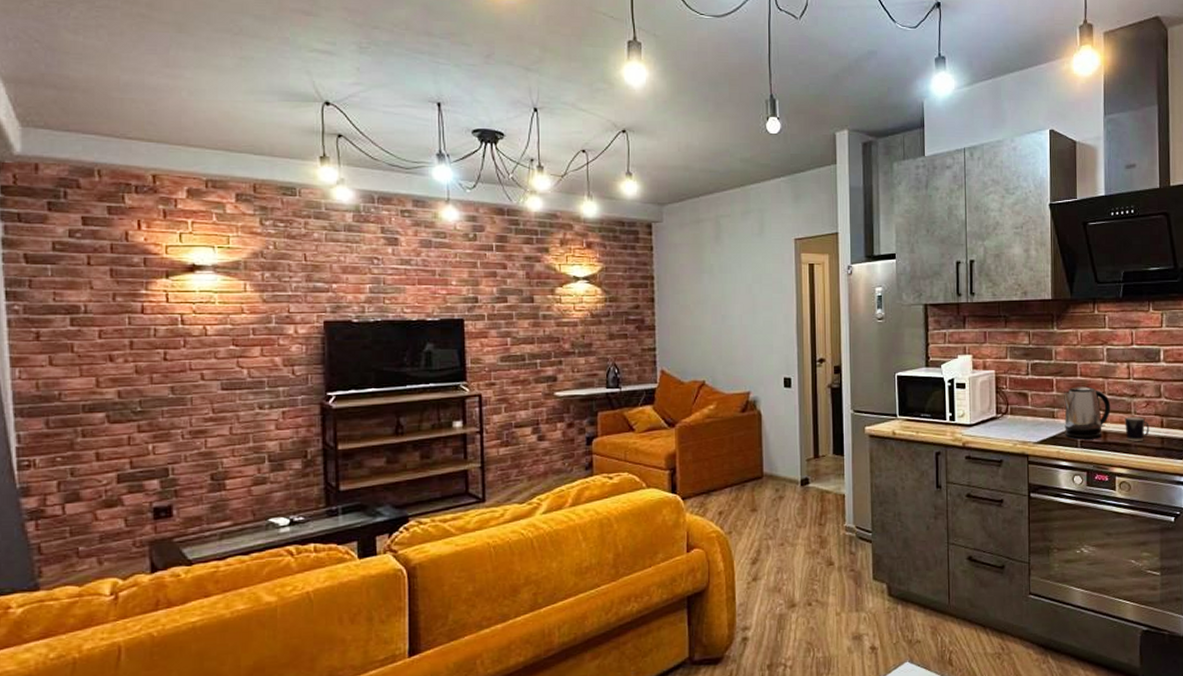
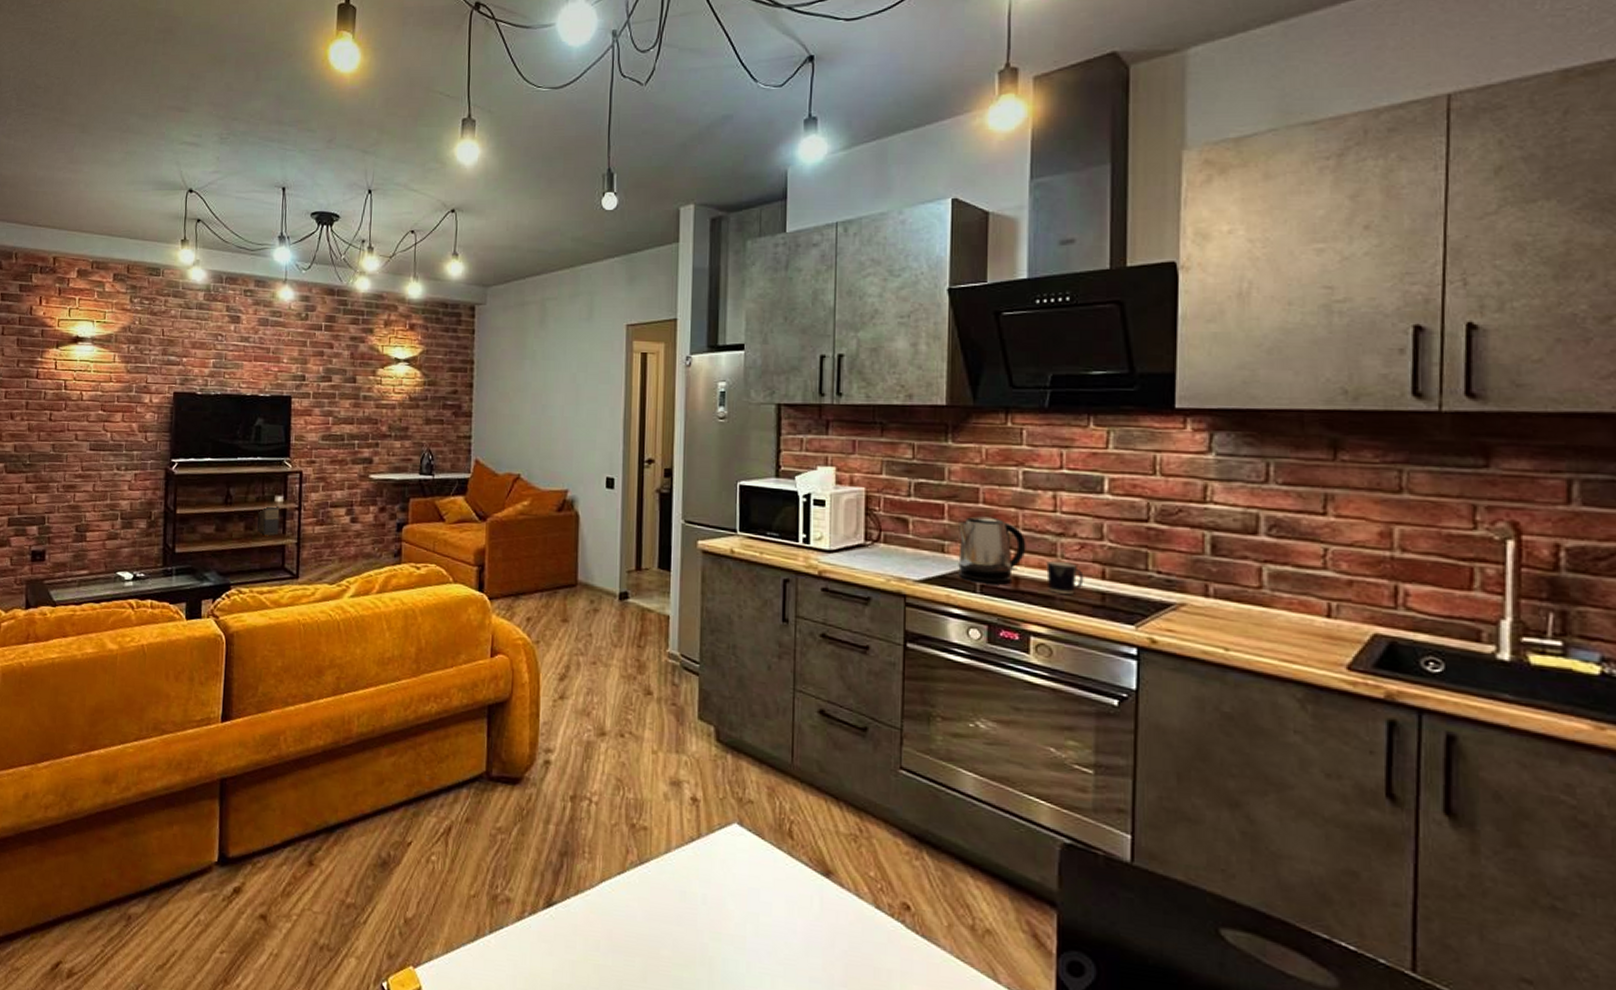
decorative box: none [434,431,460,462] -> present [257,505,280,536]

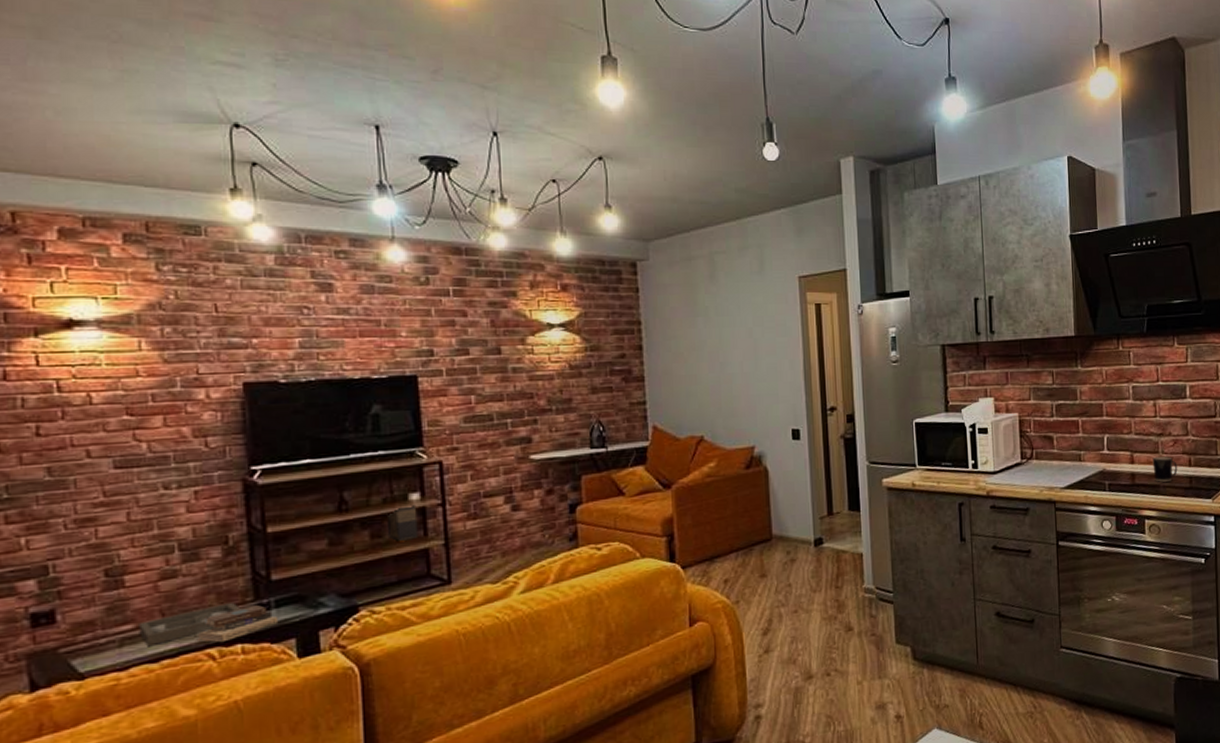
decorative tray: none [90,565,154,590] -> present [139,603,241,647]
books: none [125,570,177,597] -> present [198,605,279,643]
kettle: present [958,516,1026,585] -> none [1090,426,1138,483]

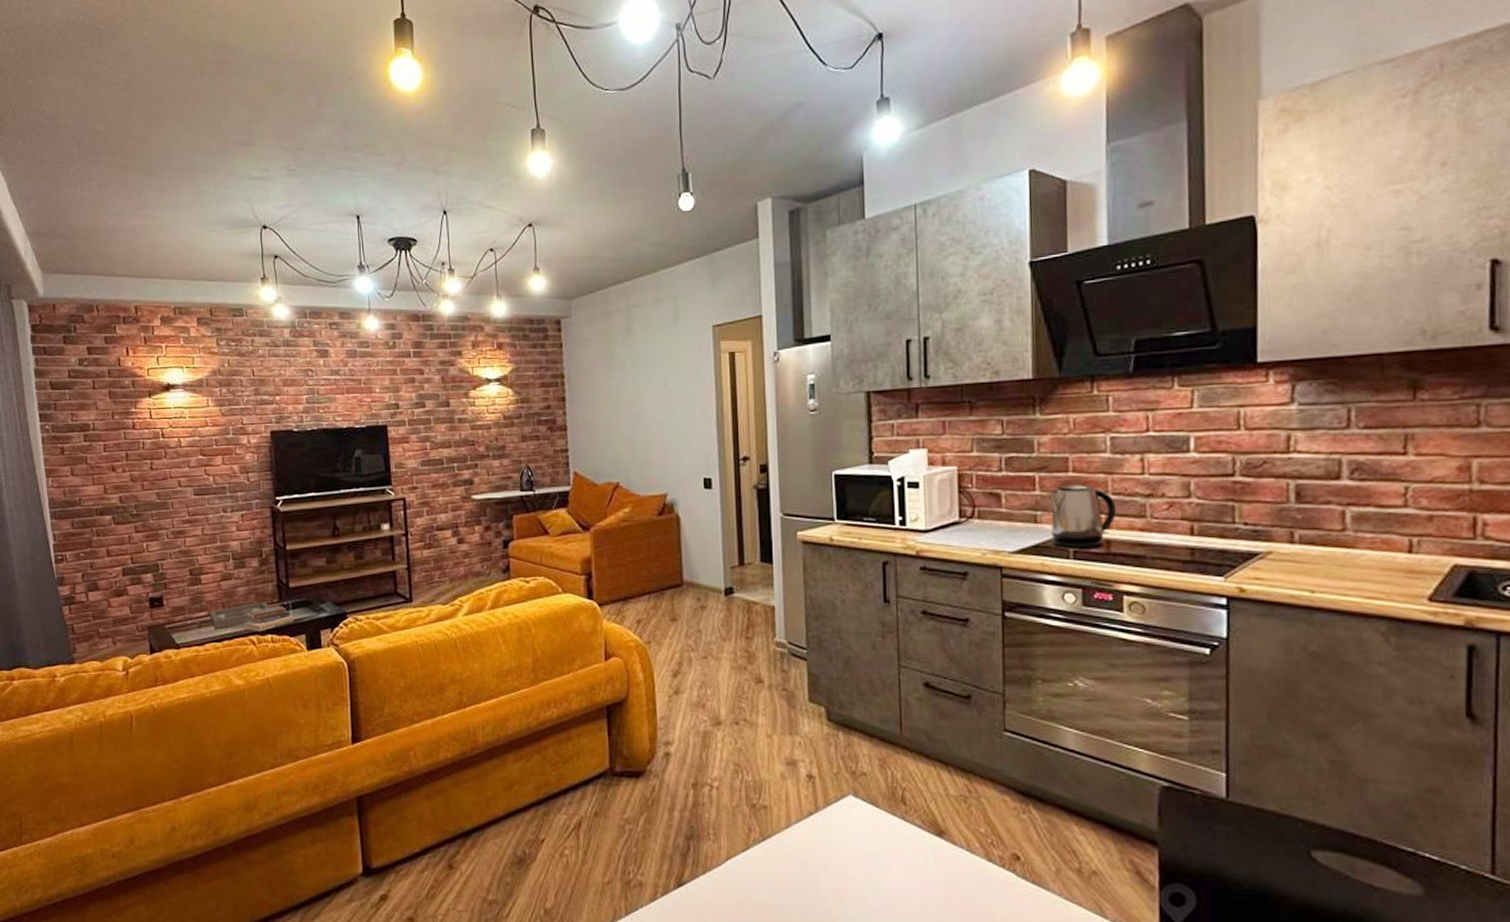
decorative box: present [386,504,418,541] -> none [365,533,388,563]
kettle: none [1090,426,1138,483] -> present [1050,484,1117,549]
mug: present [1152,456,1178,482] -> none [1136,521,1173,552]

